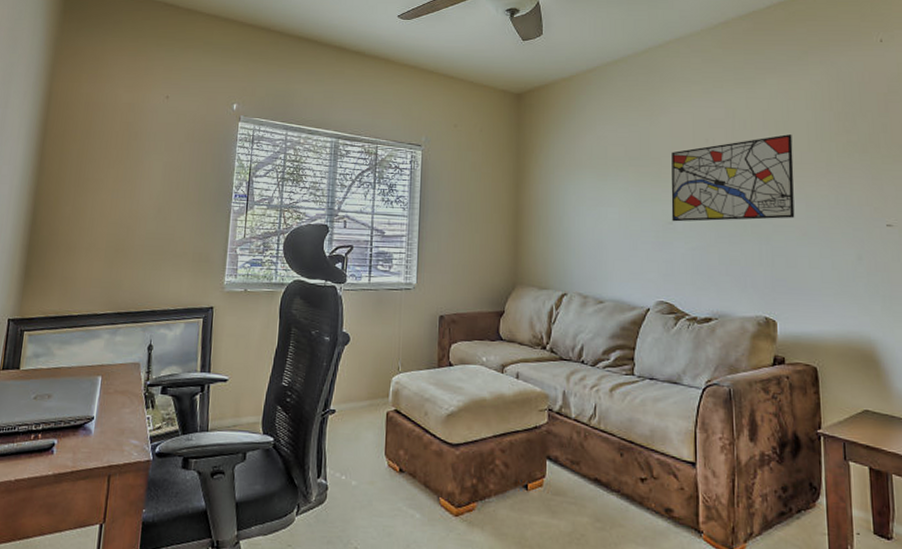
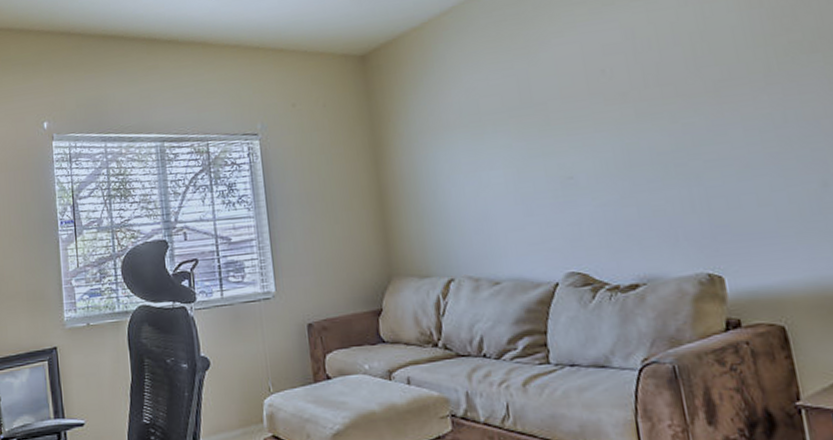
wall art: present [671,134,795,222] -> none [560,46,731,176]

